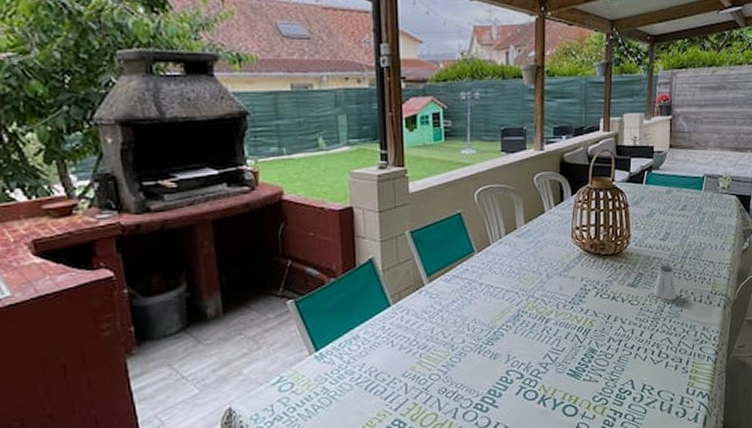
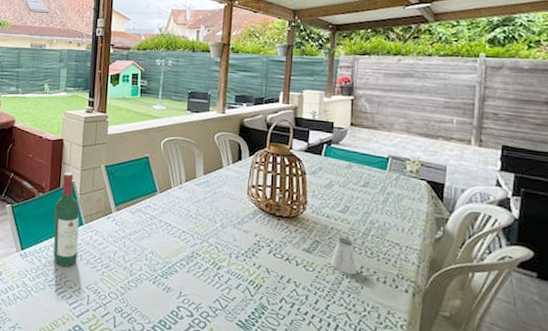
wine bottle: none [352,246,387,359] -> present [53,171,80,267]

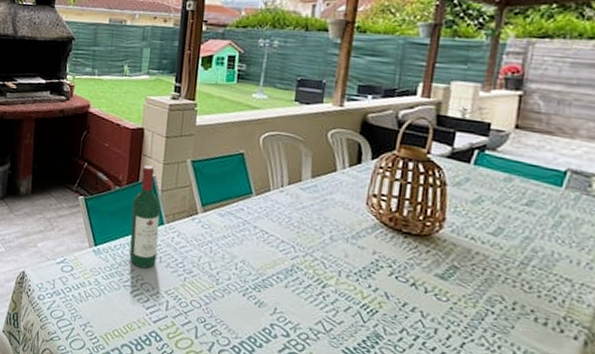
saltshaker: present [330,237,358,275] -> none [471,264,509,311]

